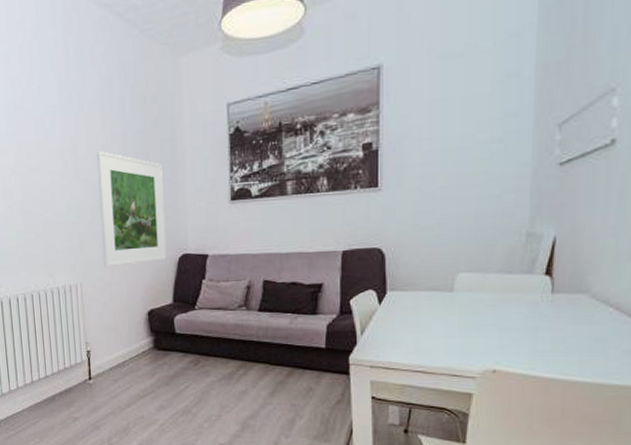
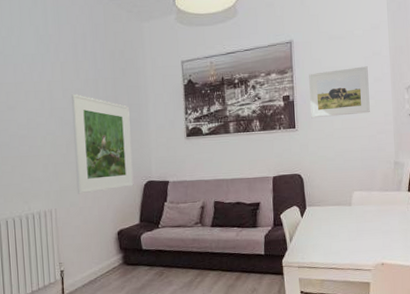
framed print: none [402,94,497,173] -> present [309,66,370,119]

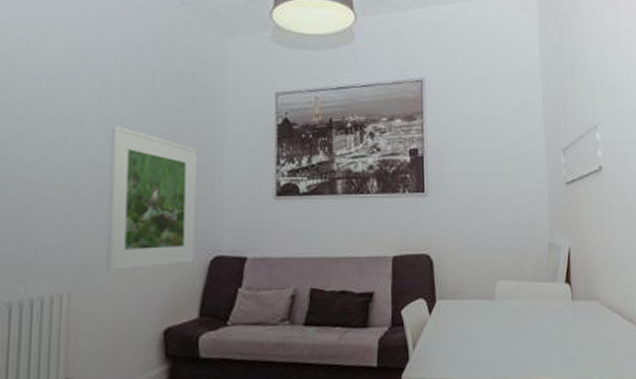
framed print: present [309,66,370,119] -> none [443,118,519,181]

